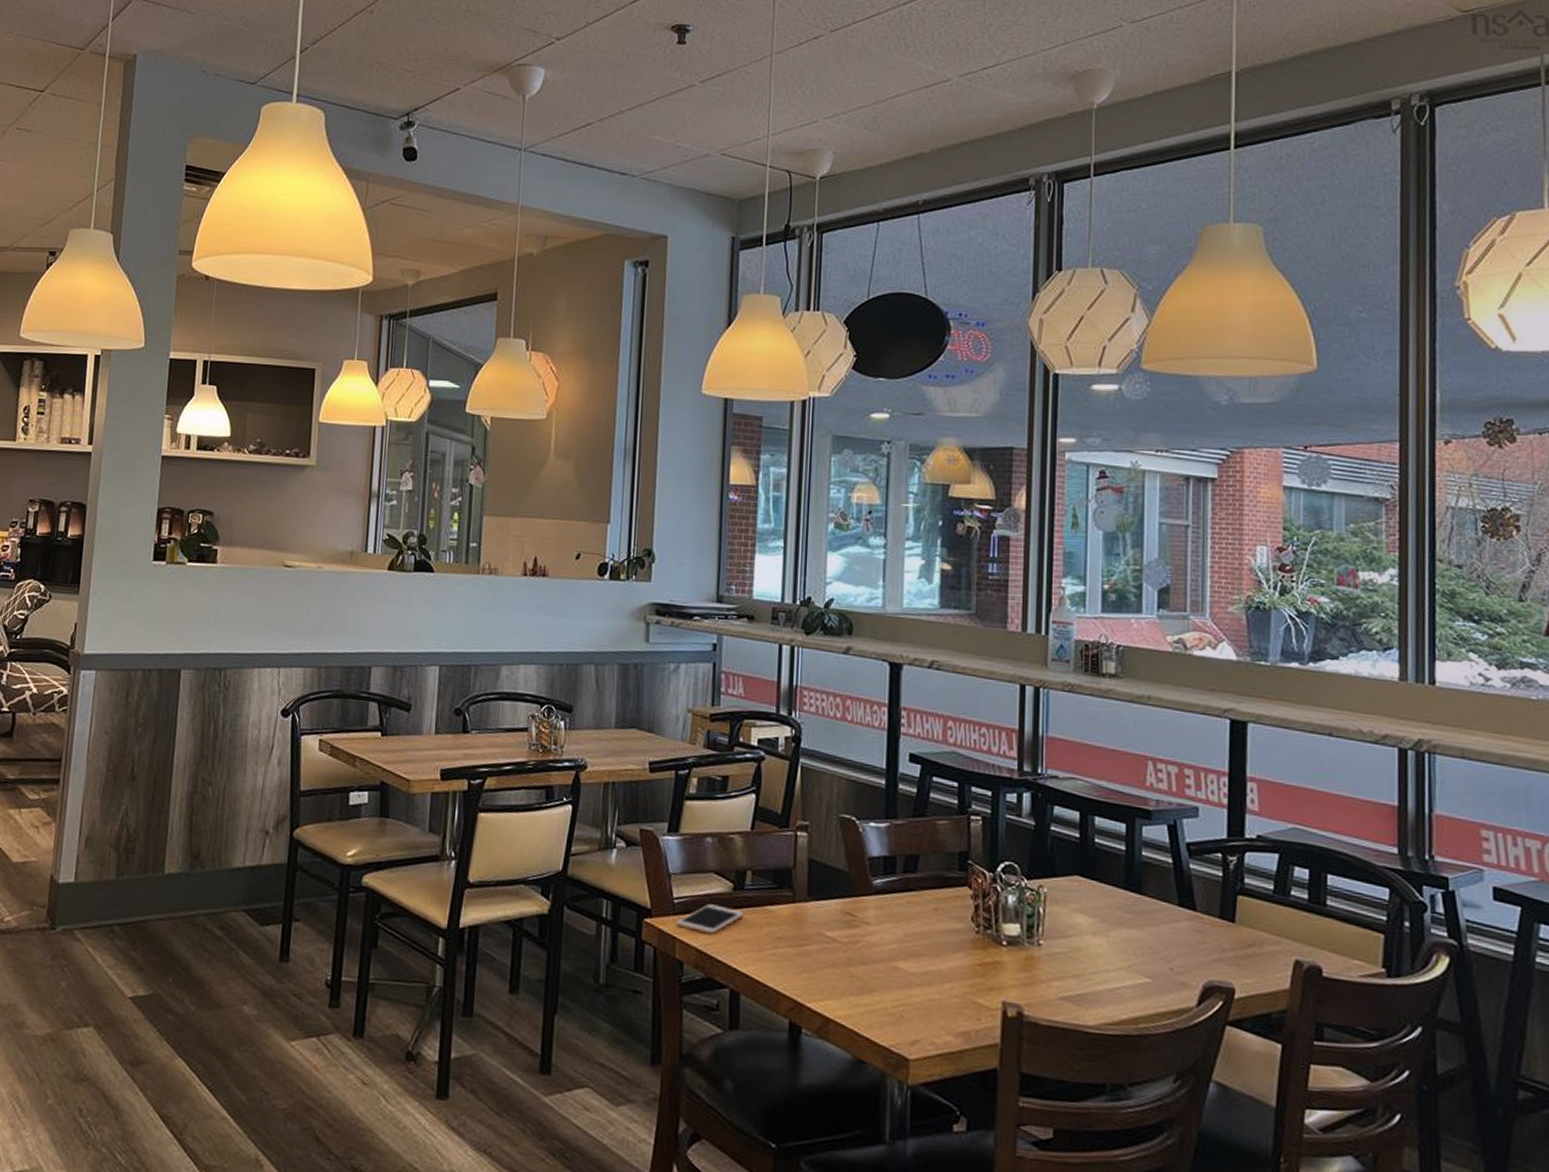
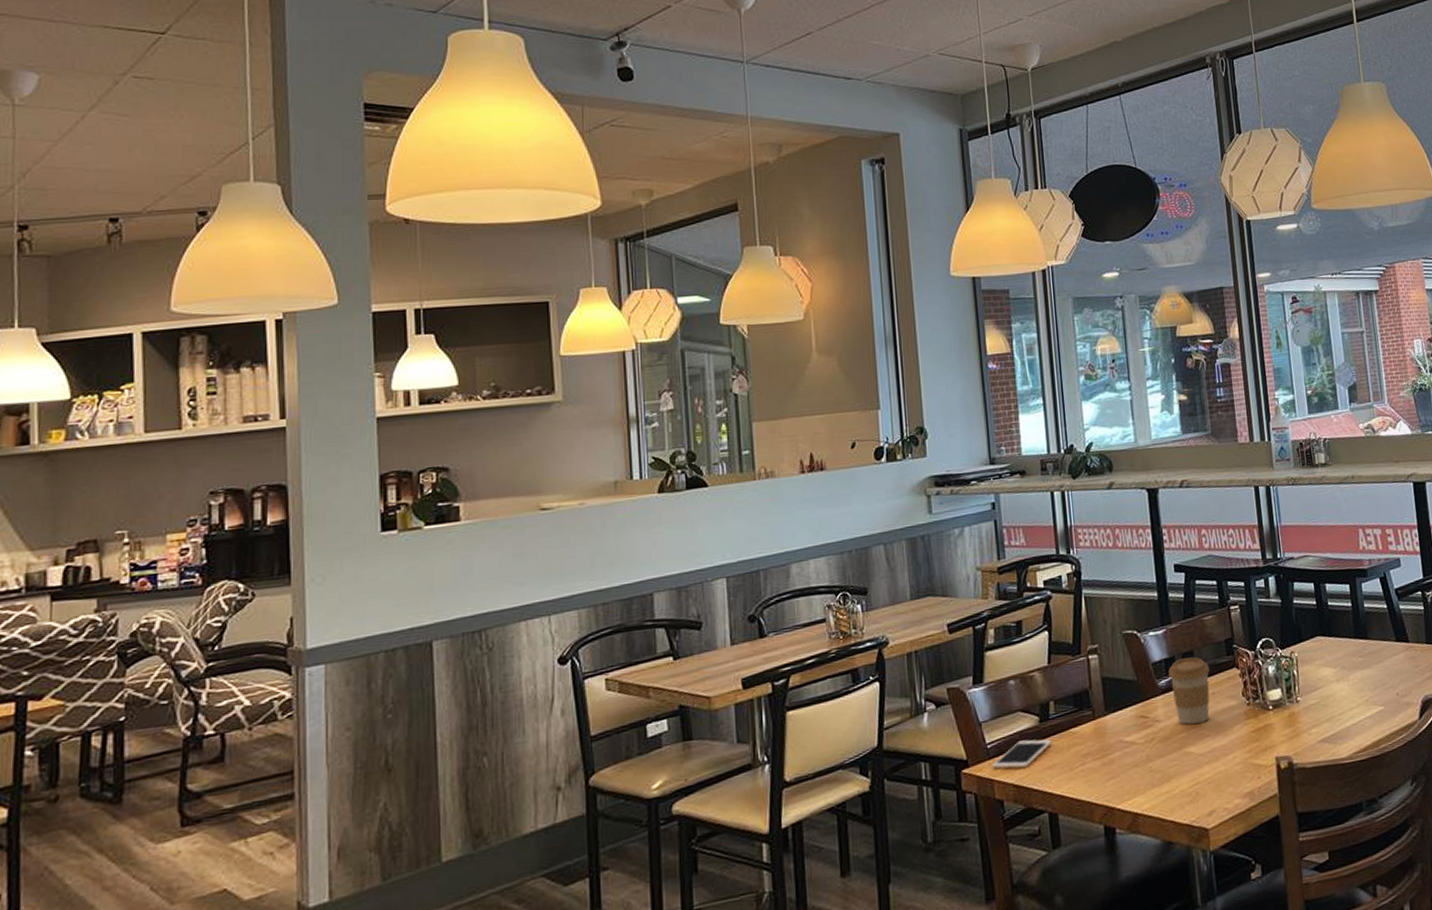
coffee cup: none [886,860,935,939] -> present [1168,657,1210,725]

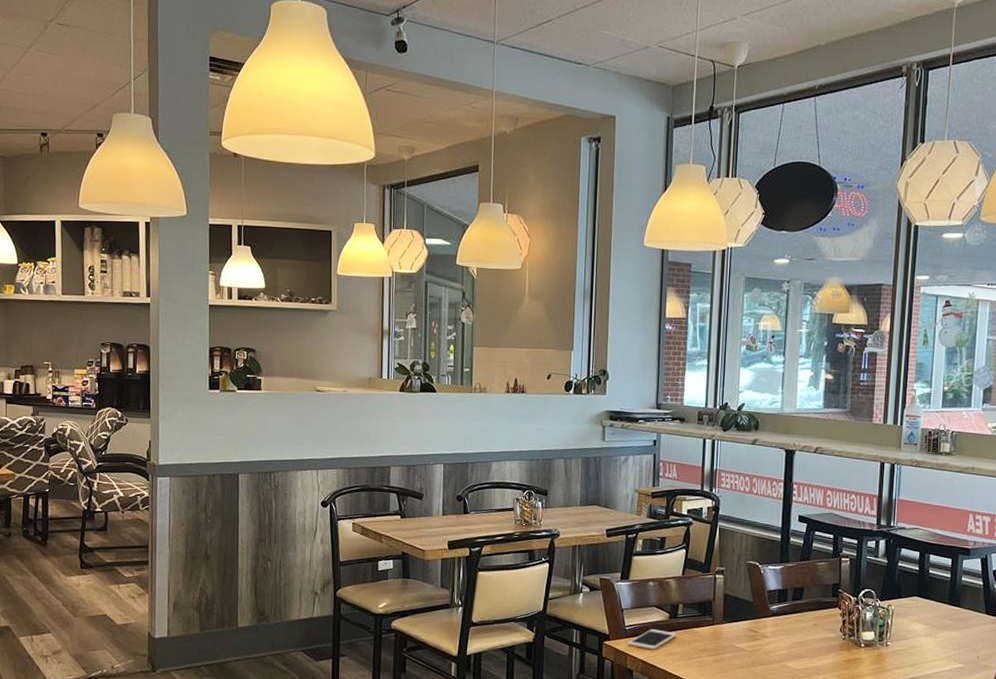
coffee cup: present [1168,657,1210,725] -> none [780,592,815,646]

